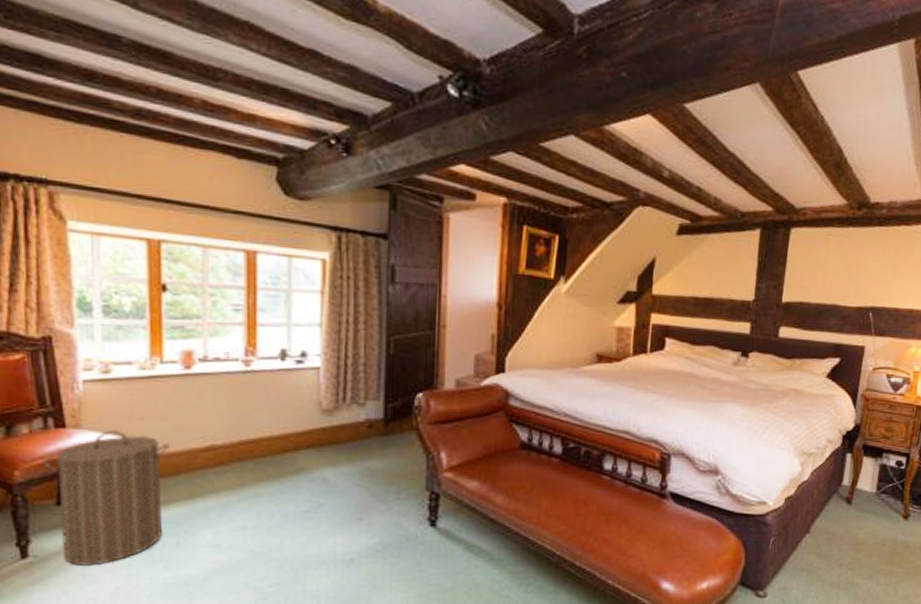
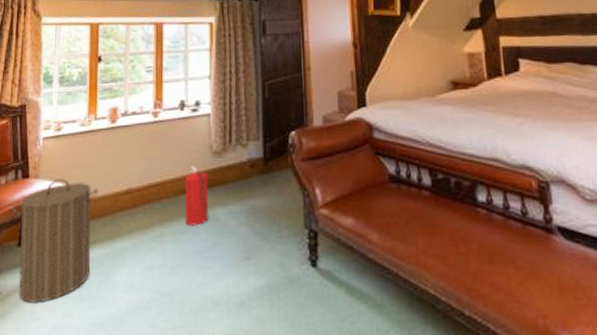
fire extinguisher: none [285,423,316,486] -> present [184,166,209,226]

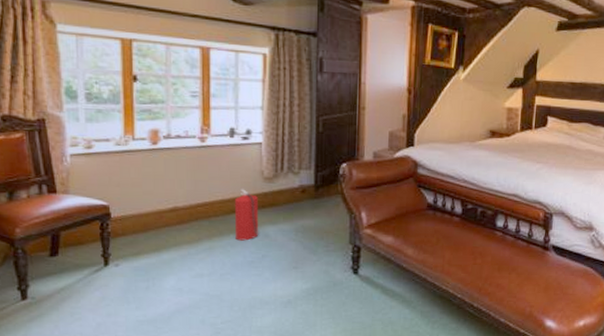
laundry hamper: present [12,178,98,304] -> none [38,194,140,307]

